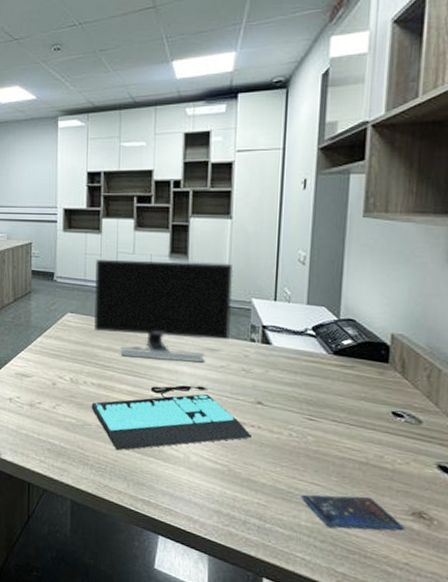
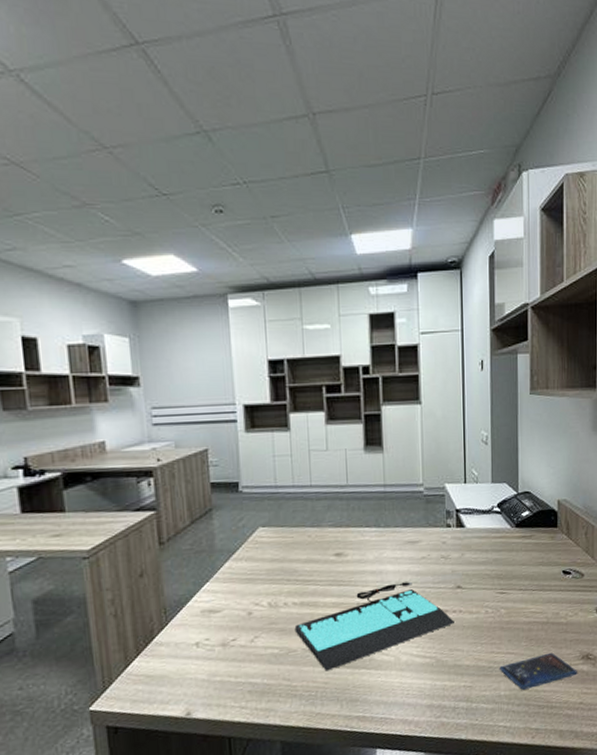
monitor: present [93,258,234,363] -> none [286,449,428,566]

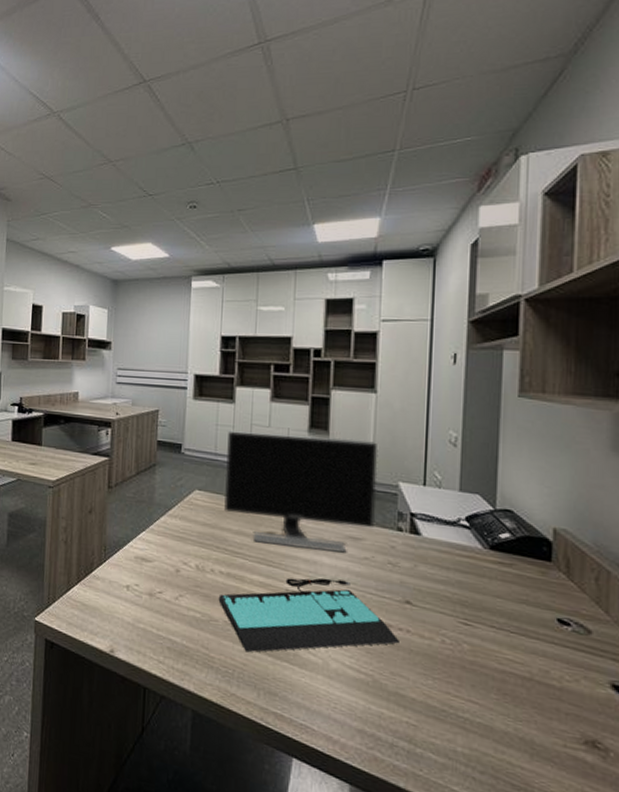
monitor: none [286,449,428,566] -> present [223,430,379,553]
smartphone: present [500,652,577,690] -> none [457,713,576,764]

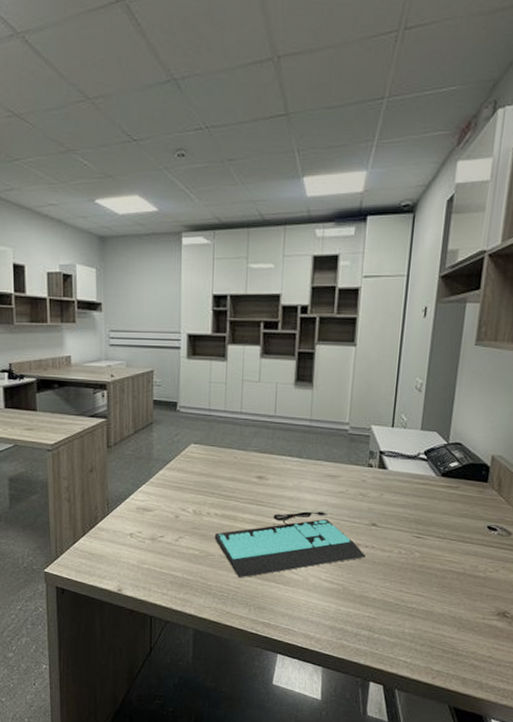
monitor: present [223,430,379,553] -> none [217,387,356,489]

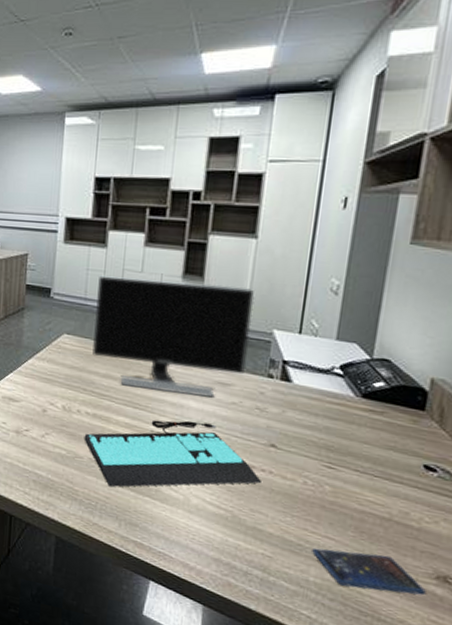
monitor: none [217,387,356,489] -> present [92,275,255,398]
smartphone: none [406,602,490,632] -> present [312,548,426,596]

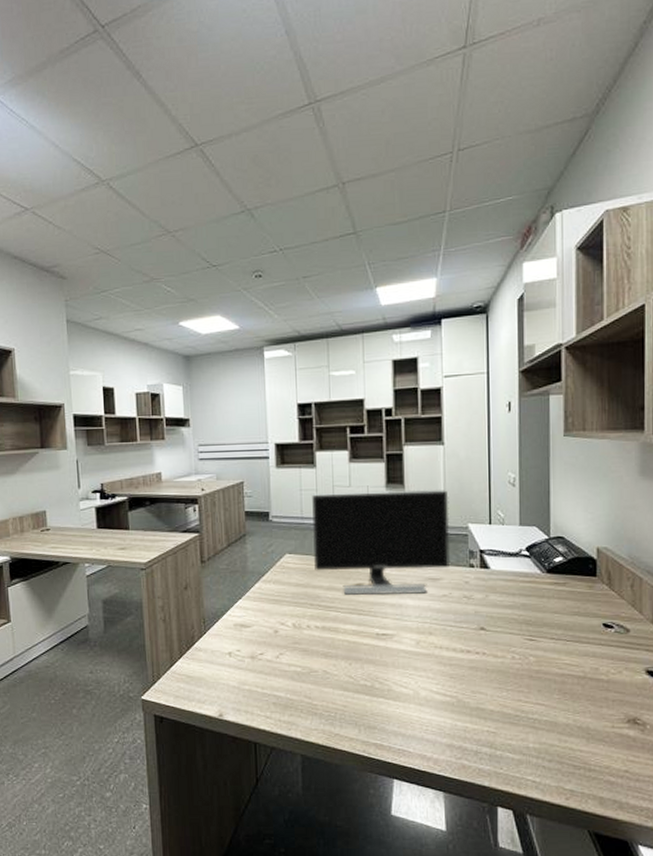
computer keyboard: present [84,419,261,488] -> none [316,618,477,695]
smartphone: present [312,548,426,596] -> none [528,710,622,745]

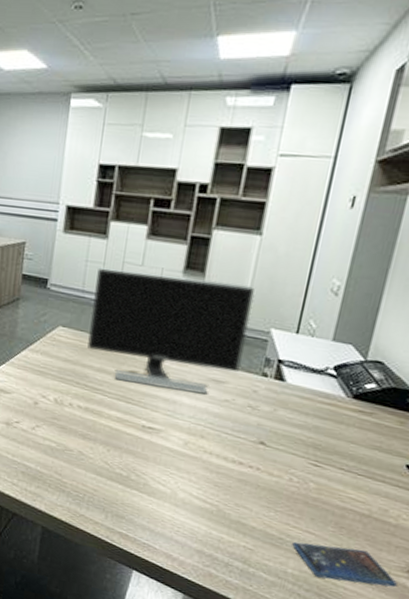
smartphone: none [528,710,622,745] -> present [292,541,397,588]

